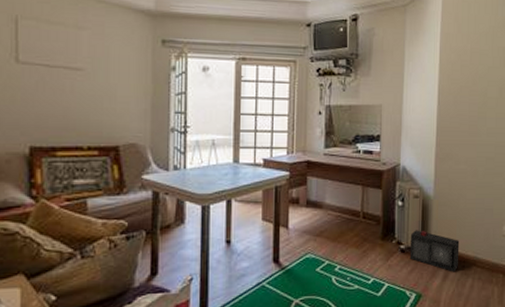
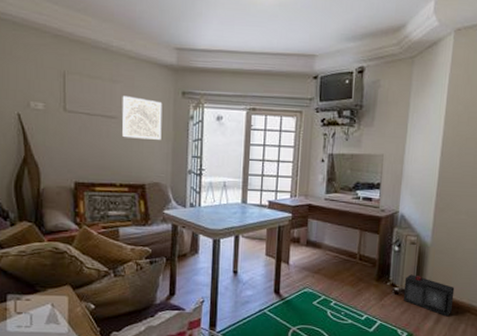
wall art: none [89,44,139,94] -> present [121,96,163,140]

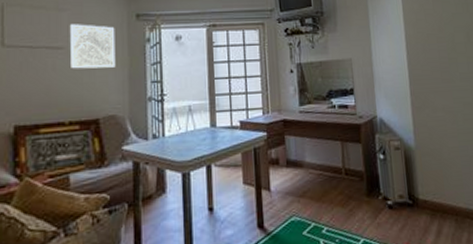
speaker: present [403,274,455,317] -> none [396,183,451,227]

